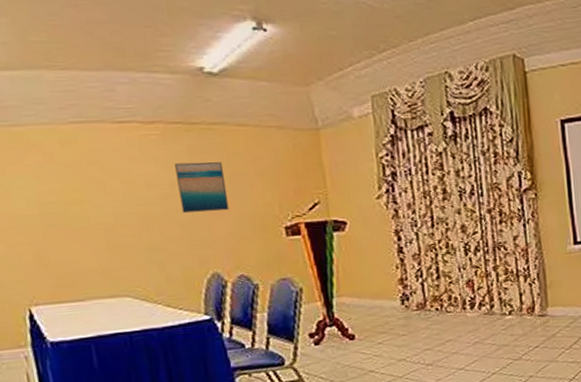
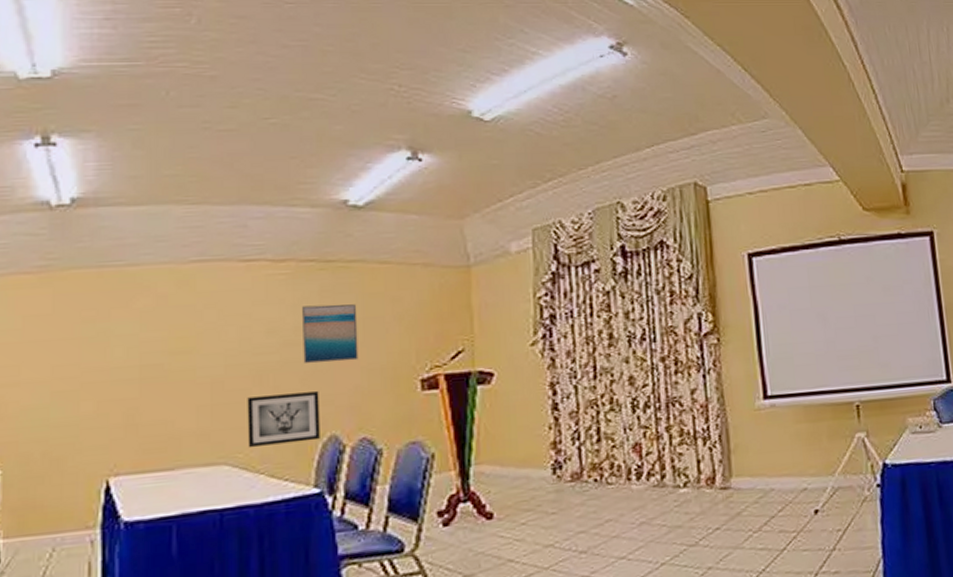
wall art: none [138,237,205,284] -> present [247,391,320,448]

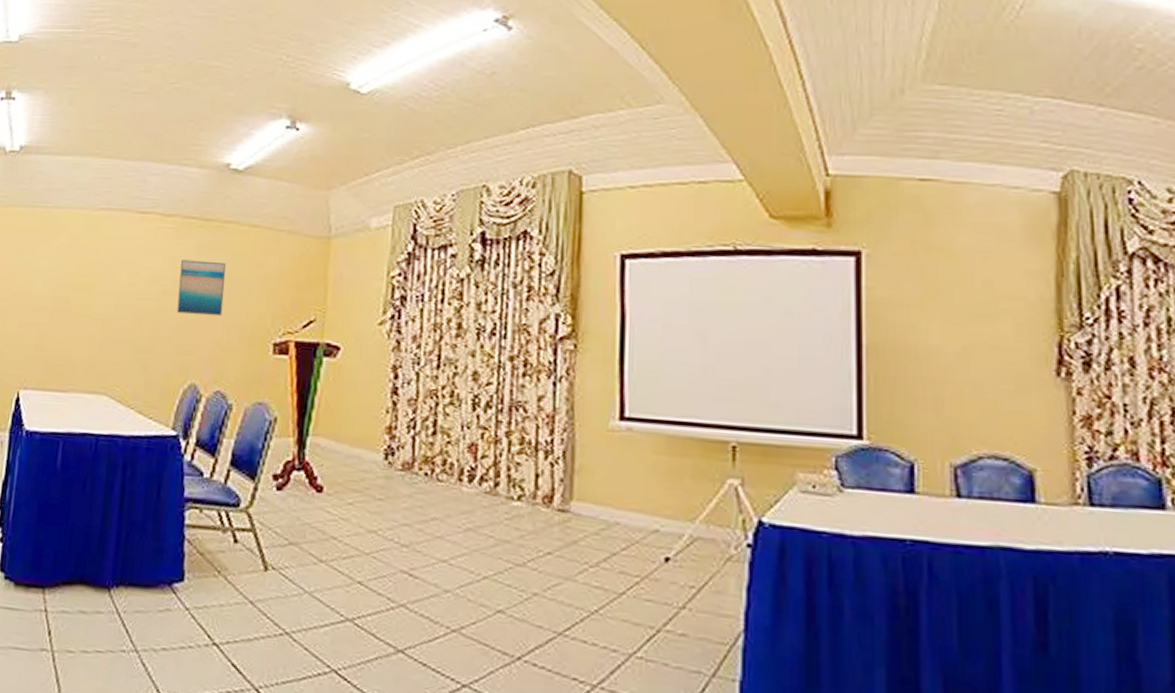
wall art: present [247,391,320,448] -> none [124,337,186,386]

